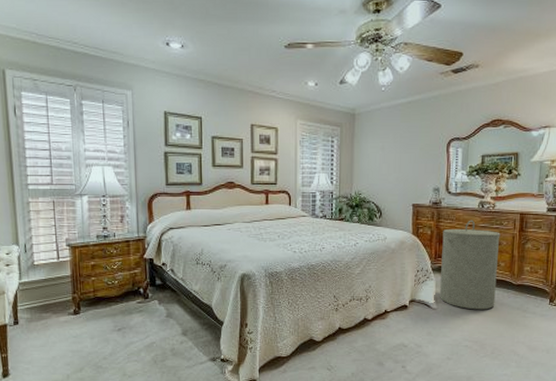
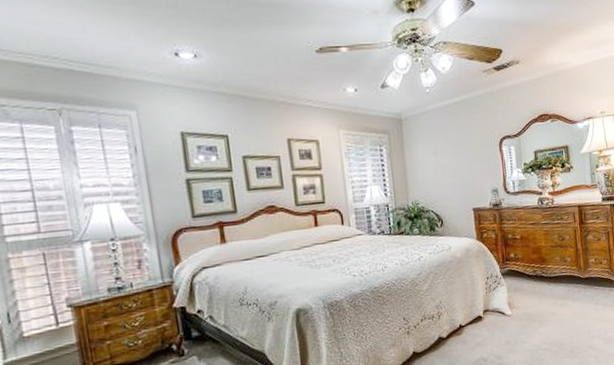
laundry hamper: present [440,220,501,310] -> none [507,218,567,311]

